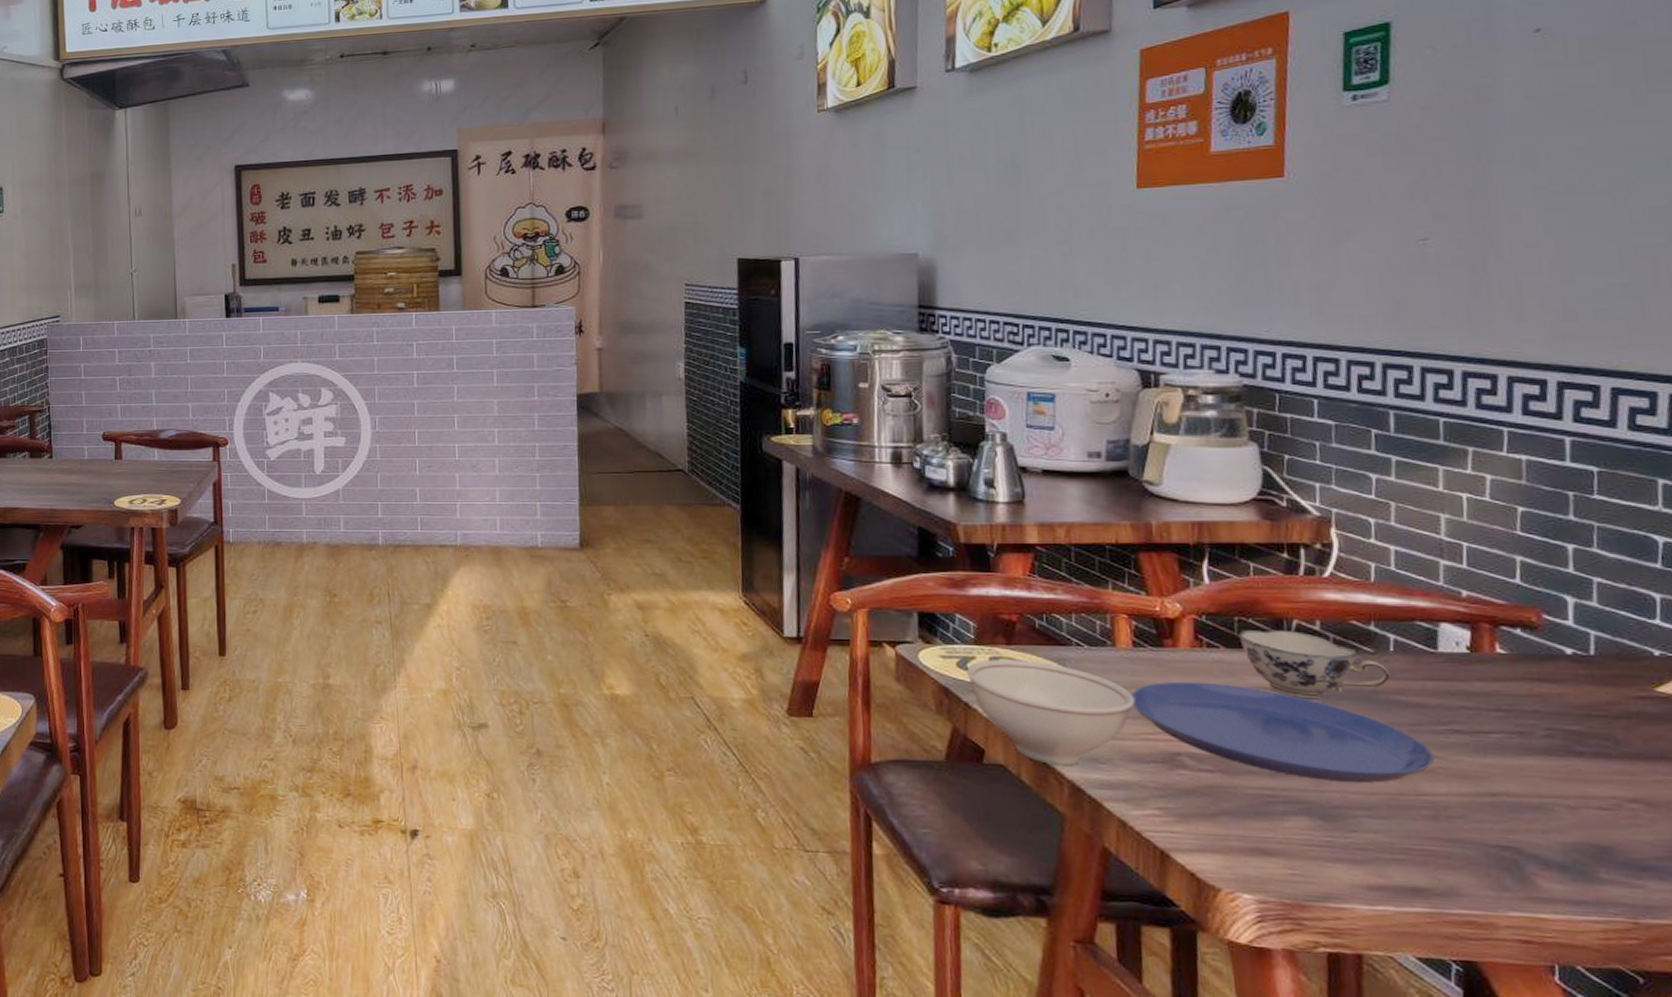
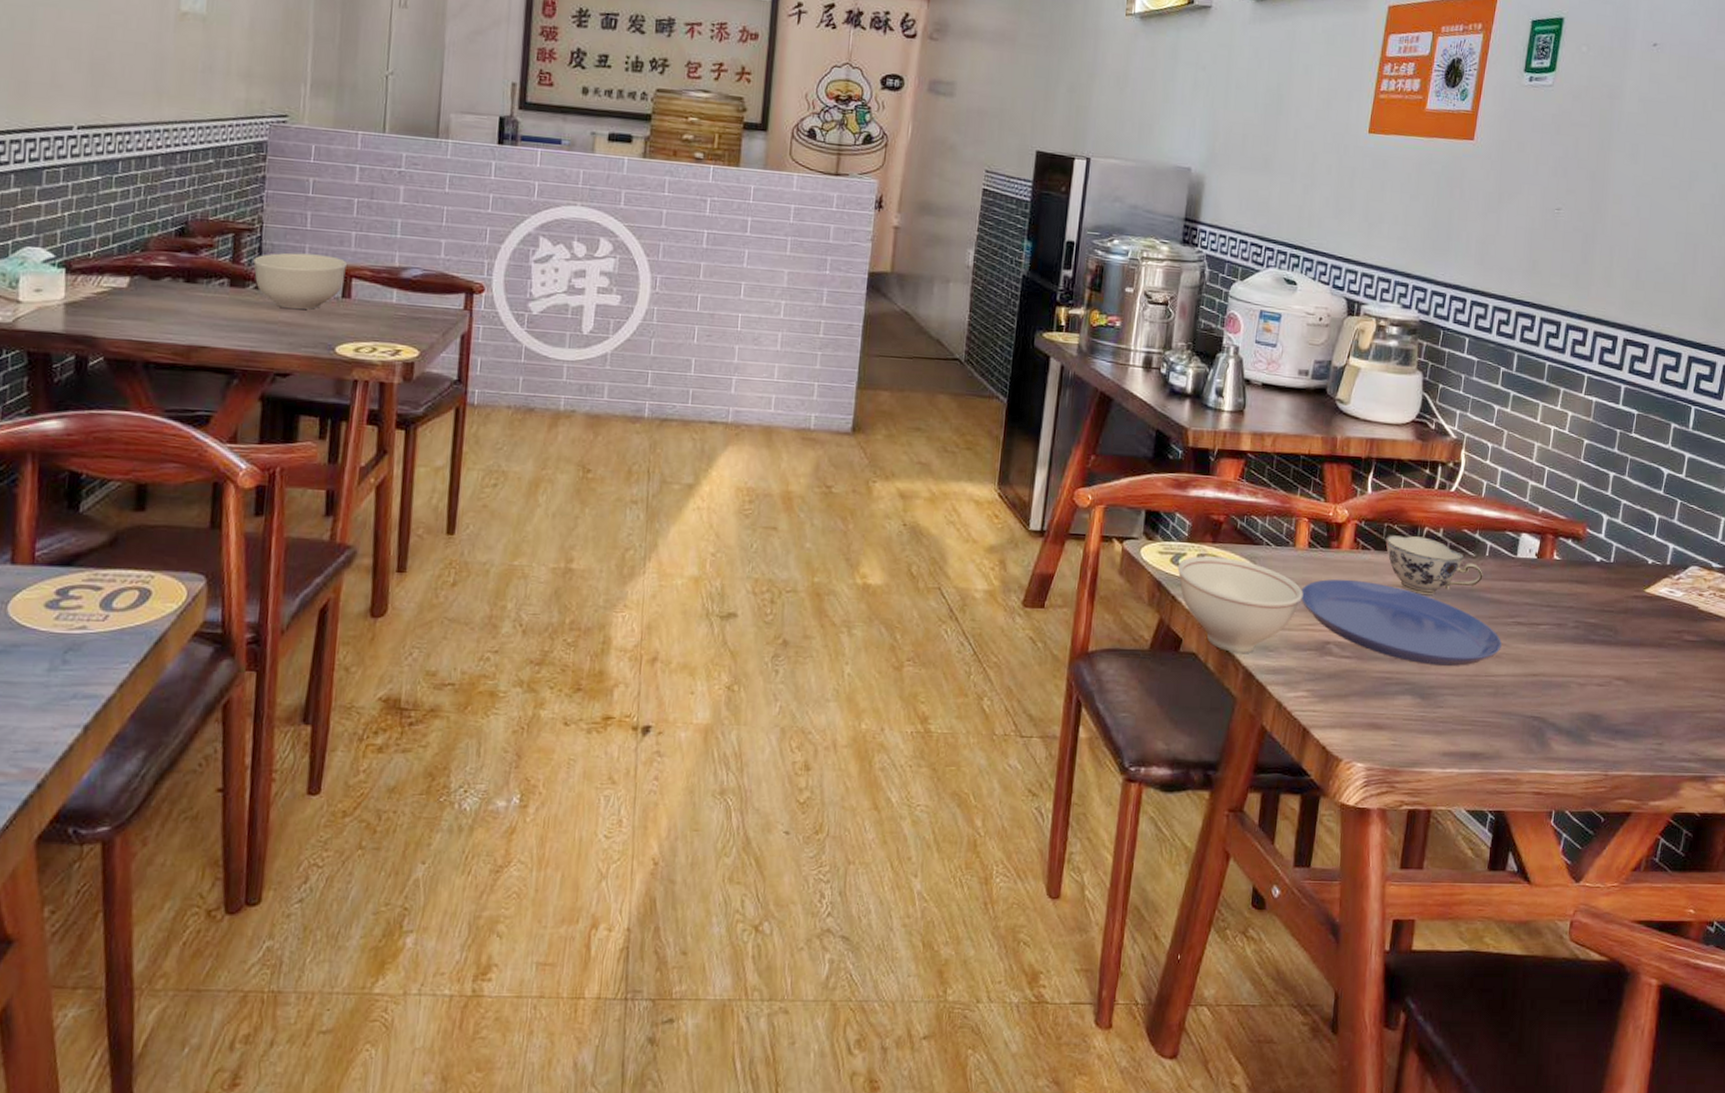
bowl: none [46,426,117,473] -> present [253,252,348,310]

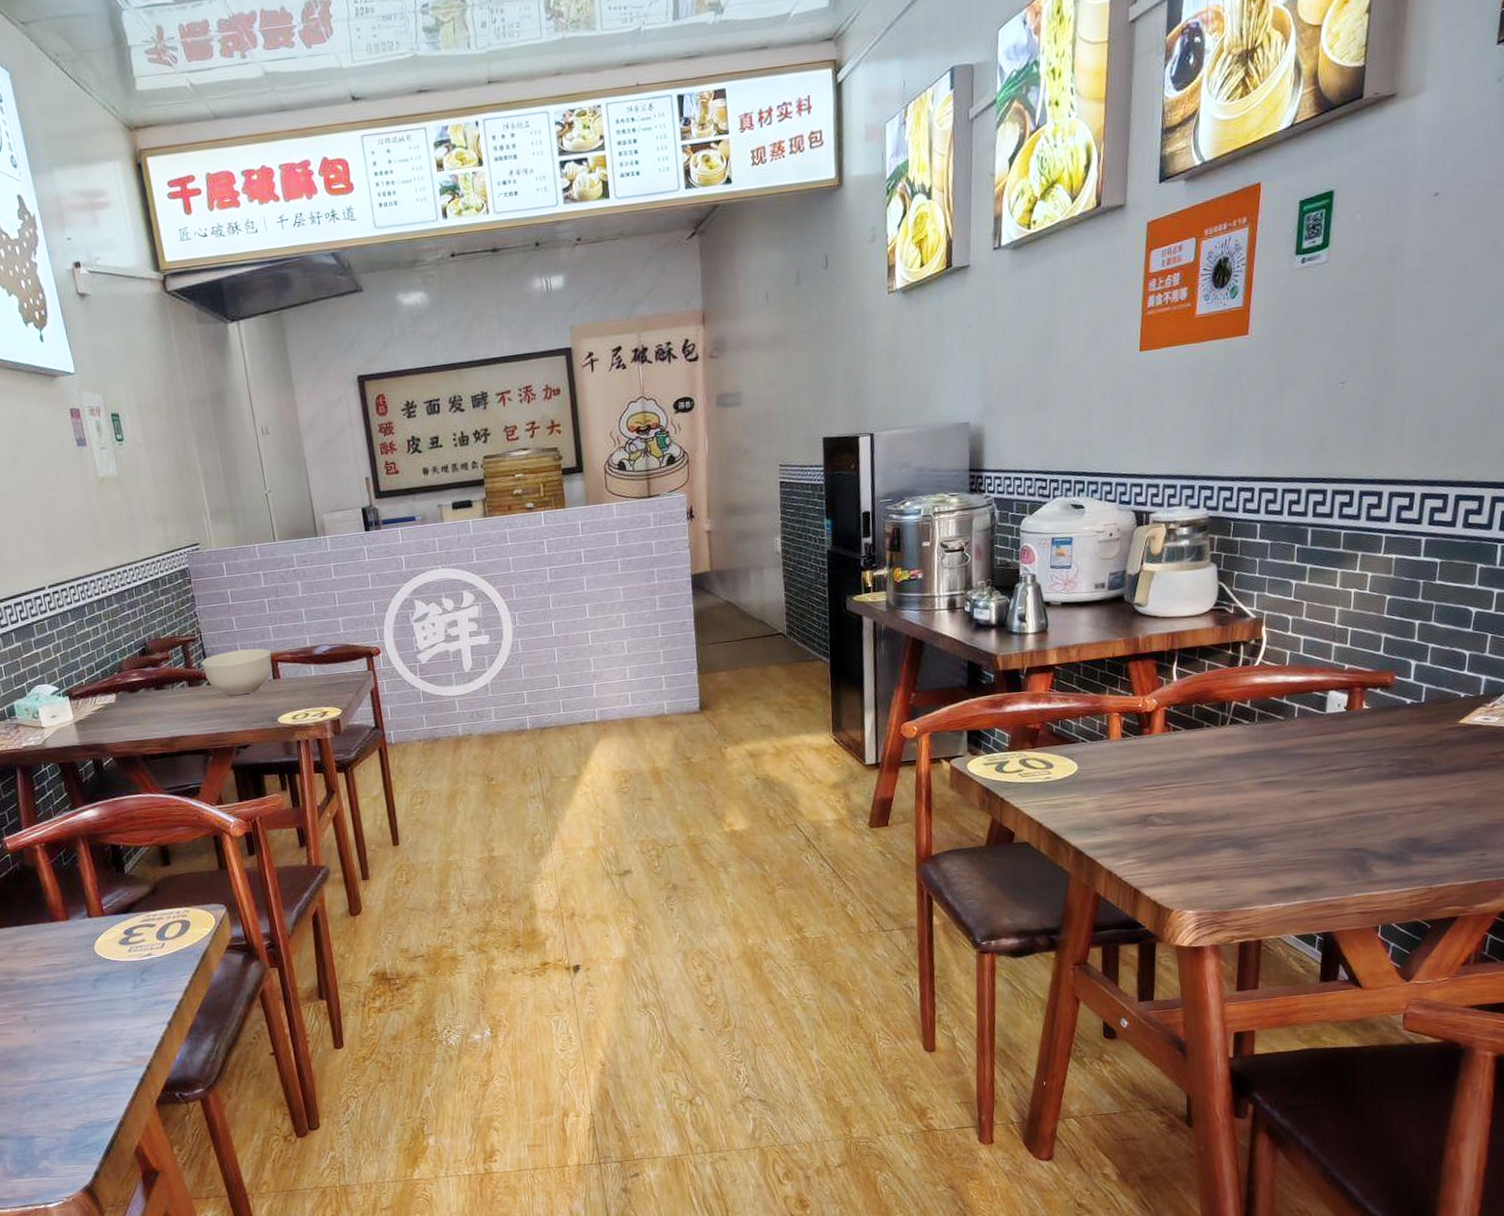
bowl: present [1177,556,1304,654] -> none [1002,758,1122,837]
plate: present [1301,579,1502,667] -> none [1119,757,1317,820]
teacup: present [1385,533,1483,596] -> none [1195,710,1294,761]

